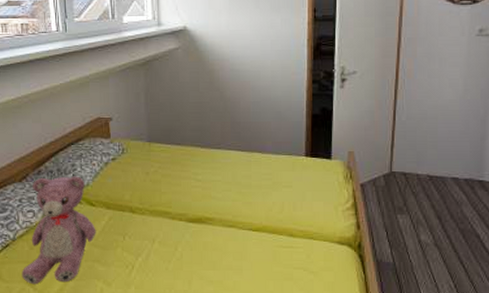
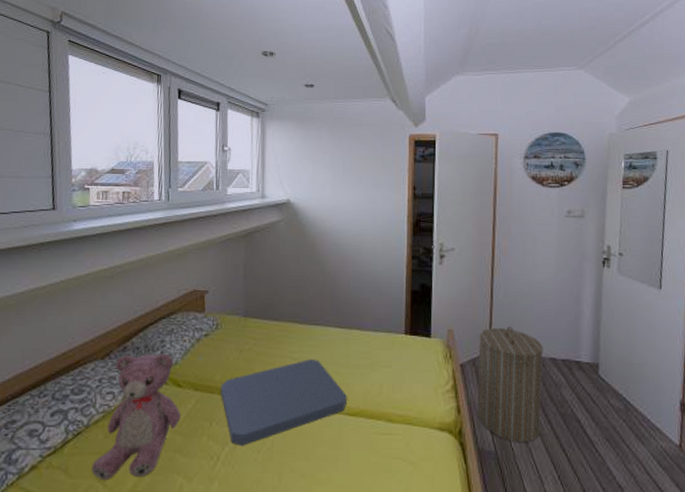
cushion: none [131,181,250,257] -> present [221,359,347,446]
laundry hamper: none [377,147,446,255] -> present [477,326,543,442]

